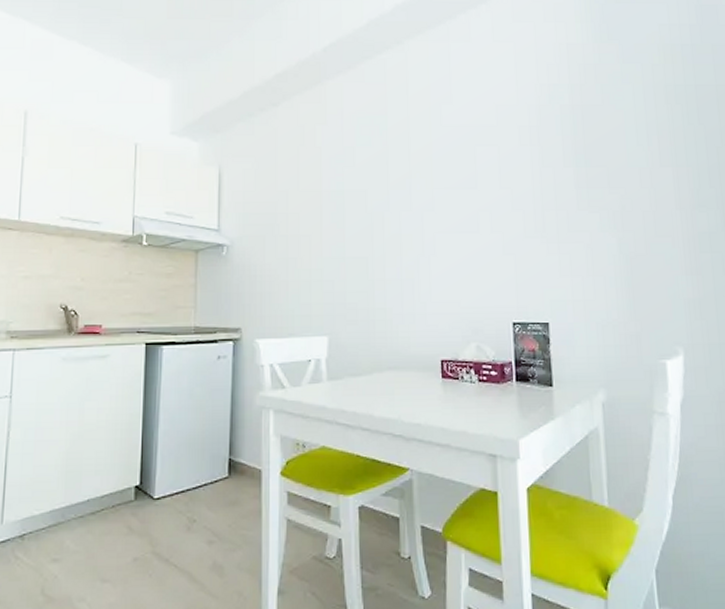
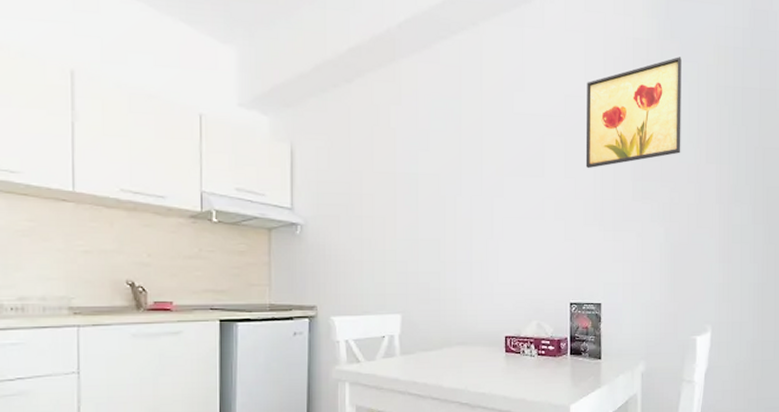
wall art: none [519,58,630,178] -> present [585,57,682,169]

